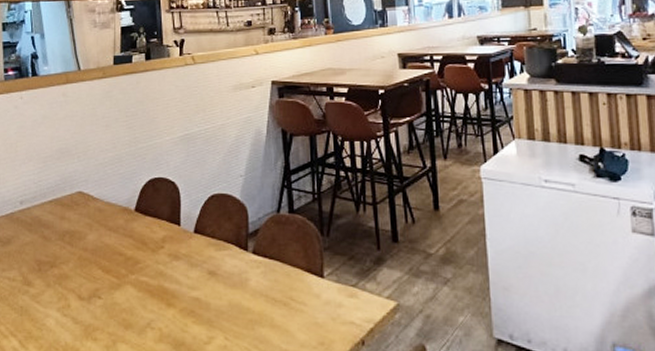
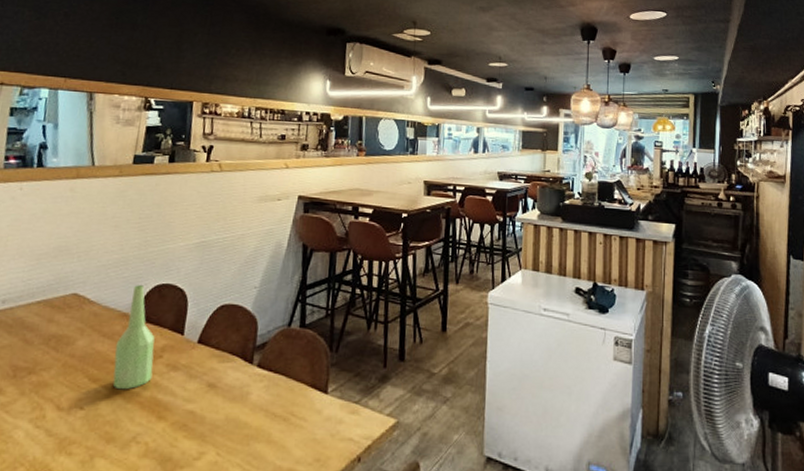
bottle: none [121,180,157,280] -> present [112,285,155,390]

